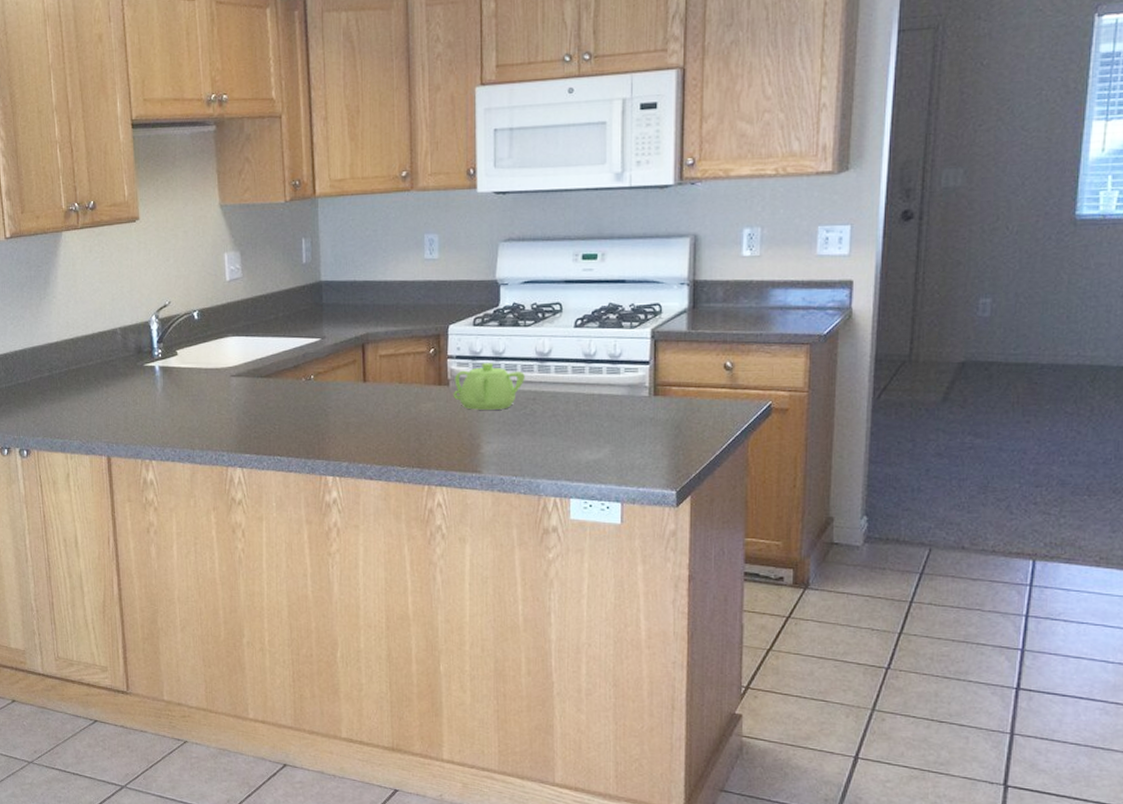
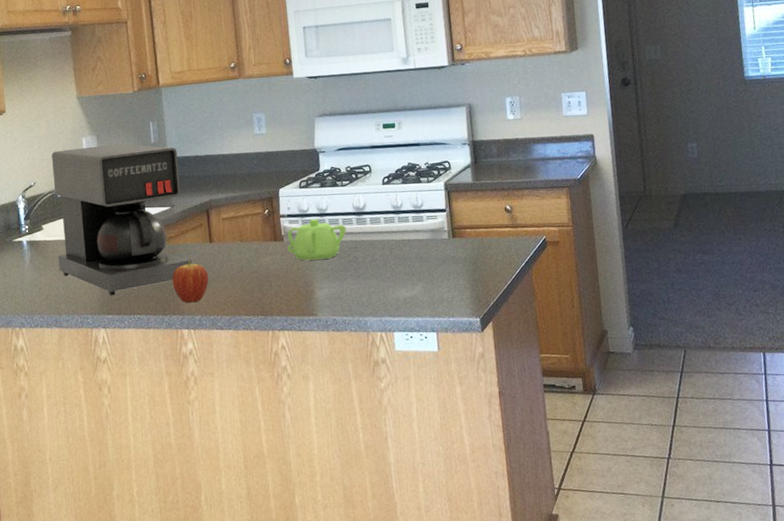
coffee maker: none [189,262,342,433] -> present [52,143,192,296]
fruit: none [318,401,360,448] -> present [172,261,209,303]

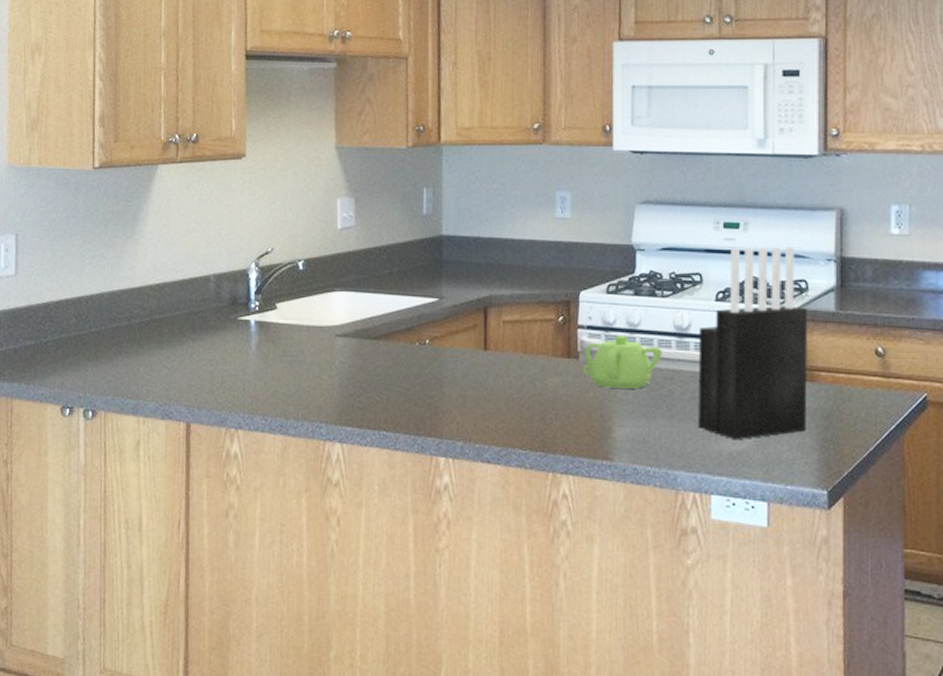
coffee maker: present [52,143,192,296] -> none [291,211,459,403]
fruit: present [172,261,209,303] -> none [431,371,478,424]
knife block: none [372,137,460,289] -> present [698,246,807,440]

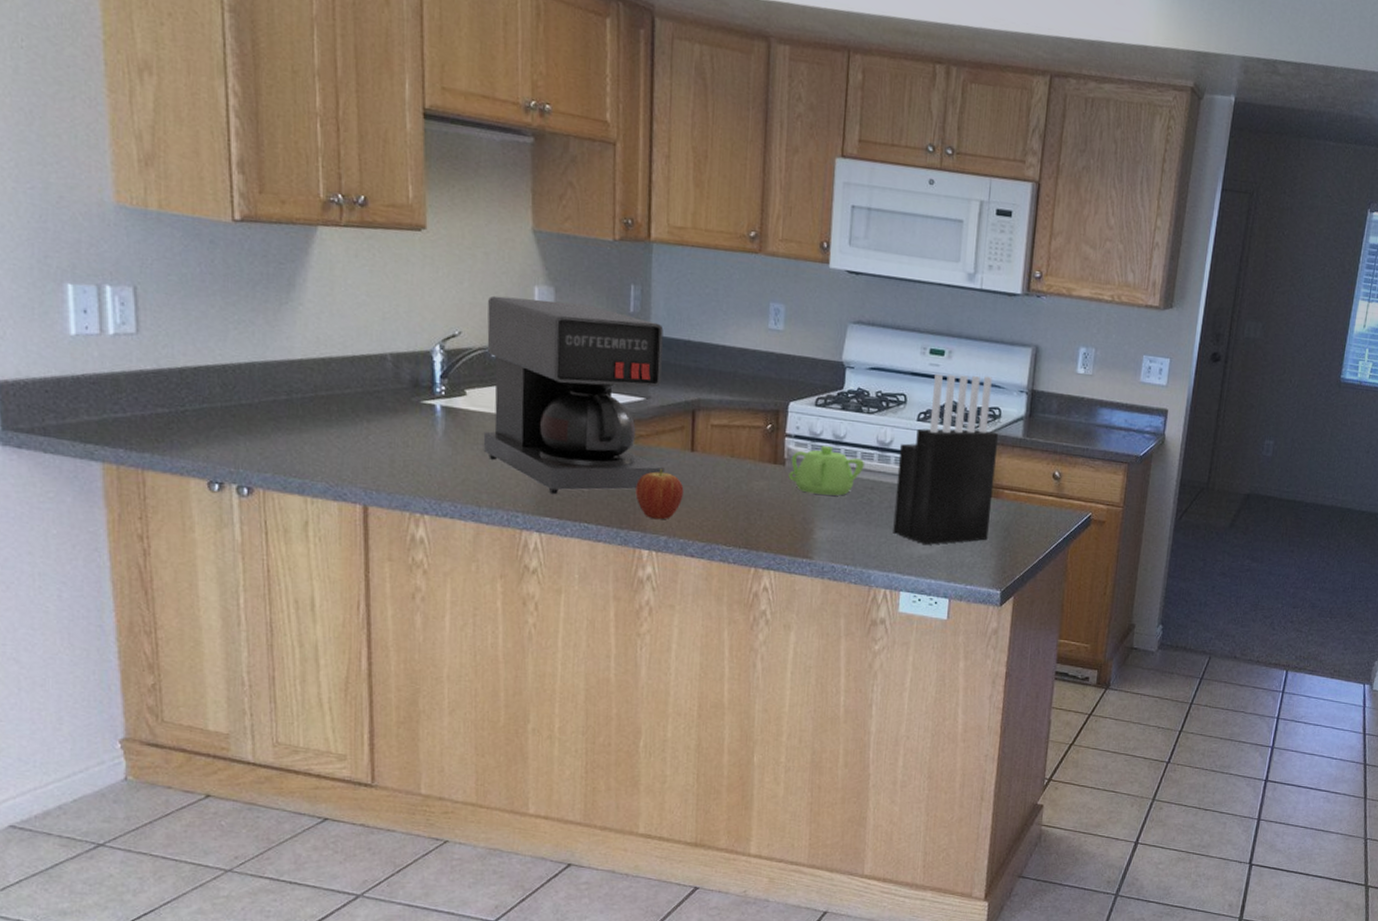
coffee maker: none [291,211,459,403] -> present [483,295,665,495]
fruit: none [431,371,478,424] -> present [635,469,684,520]

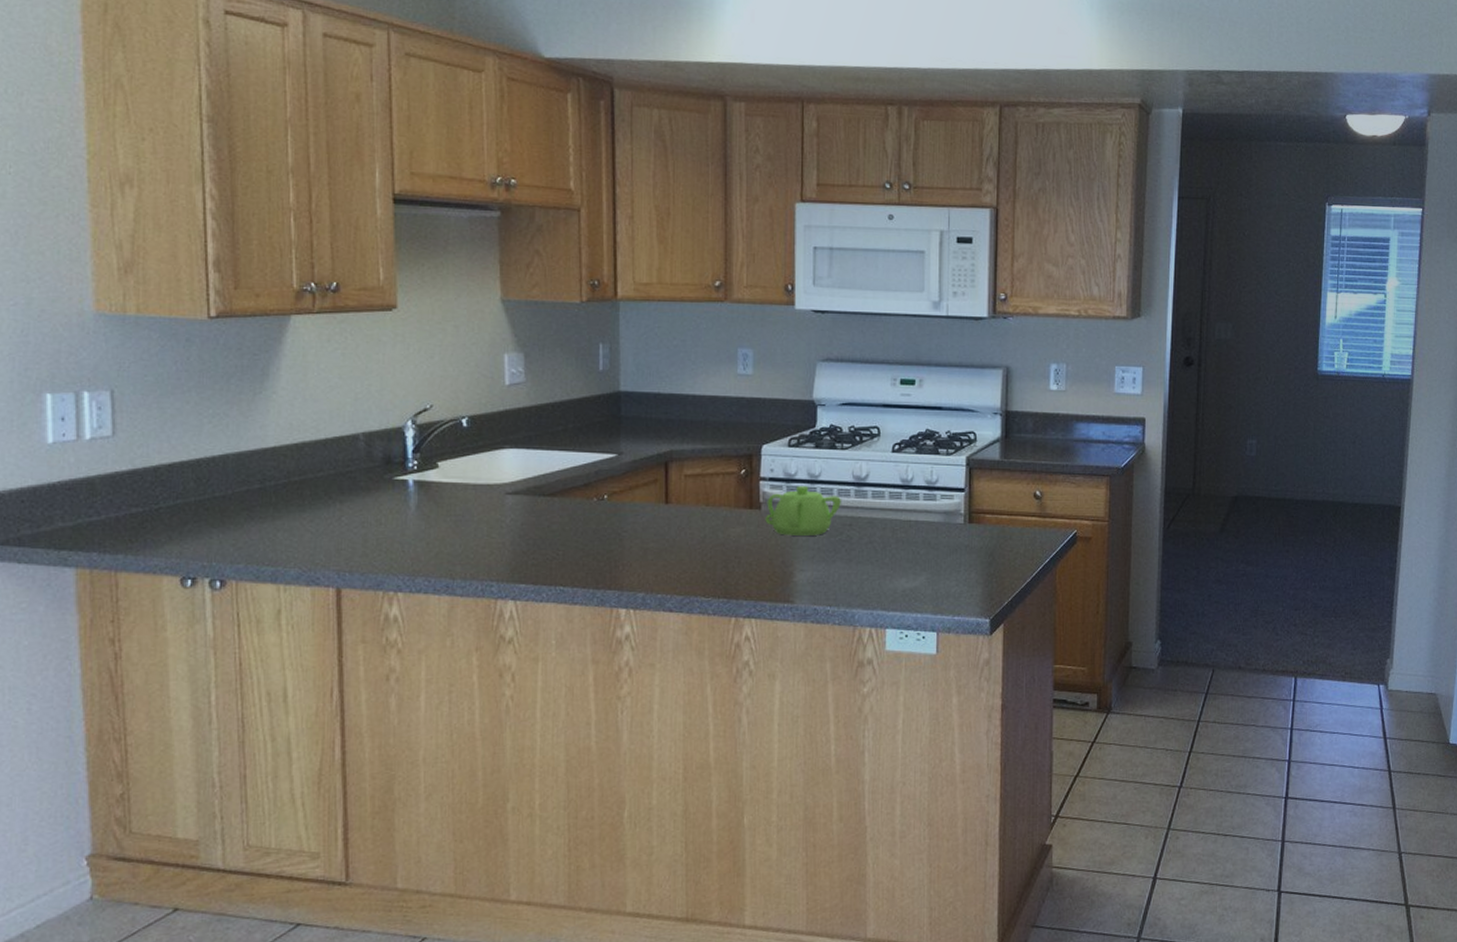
coffee maker: present [483,295,665,495] -> none [456,366,639,560]
fruit: present [635,469,684,520] -> none [611,524,660,576]
knife block: present [893,373,998,546] -> none [875,401,975,579]

